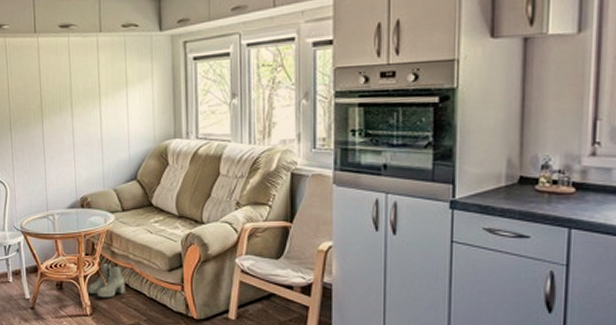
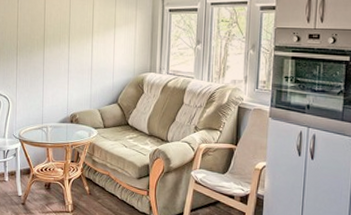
boots: present [87,263,125,298] -> none [70,169,102,199]

